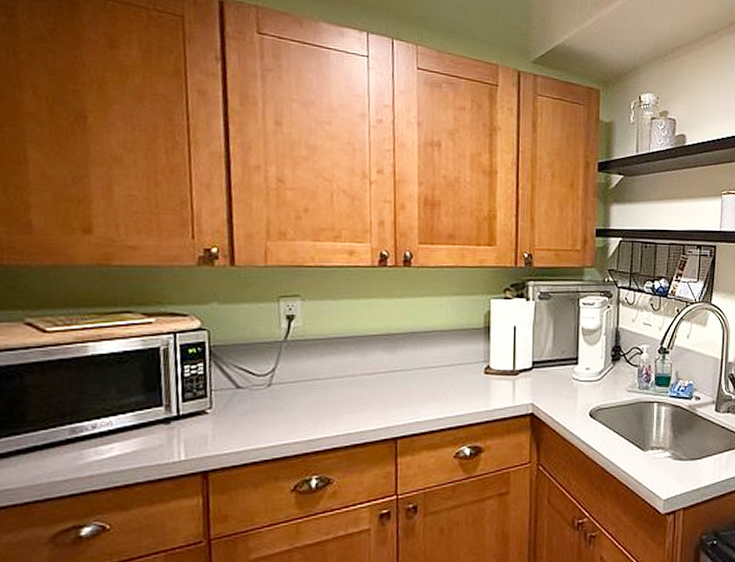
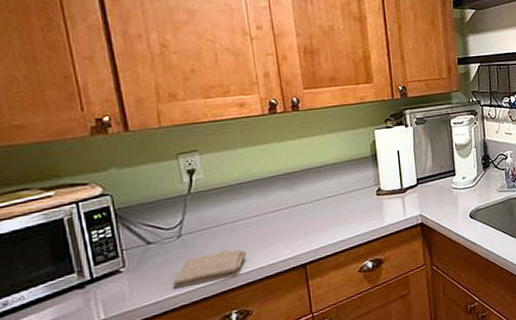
washcloth: none [256,408,335,441] -> present [172,249,246,289]

